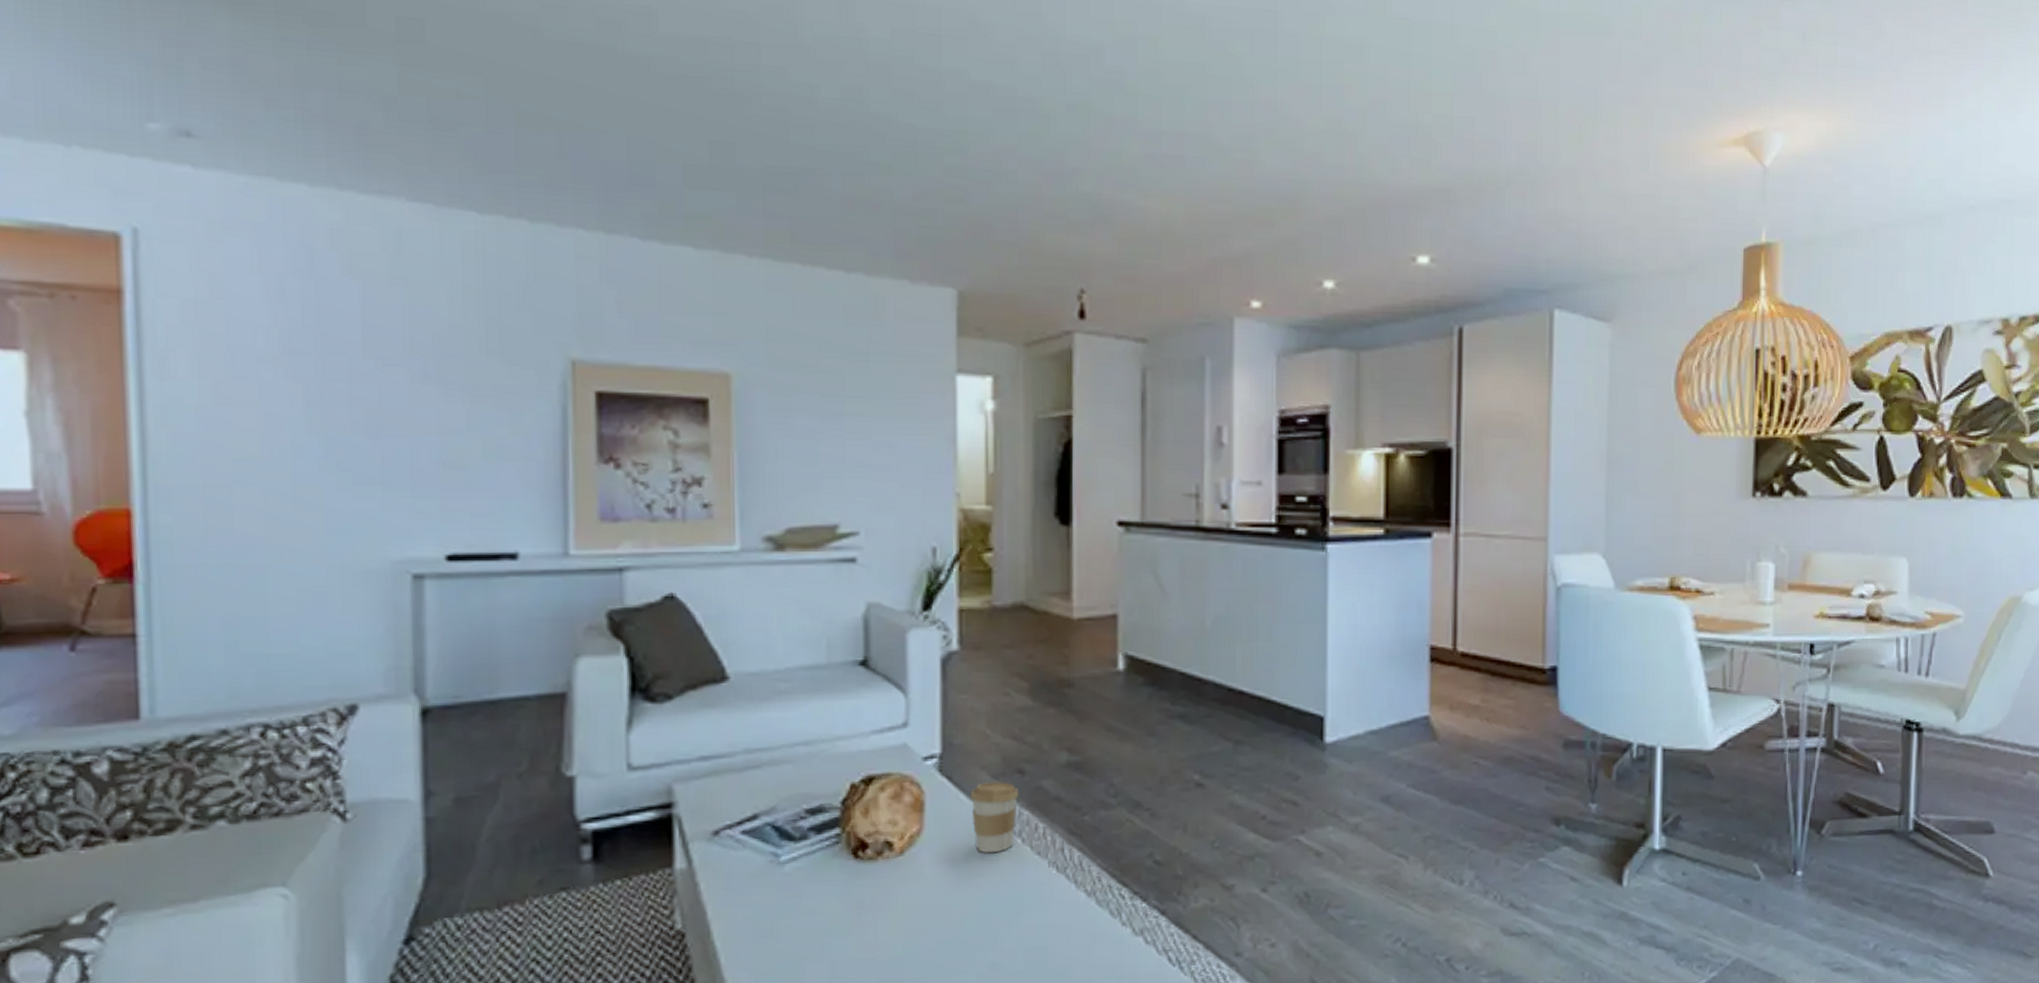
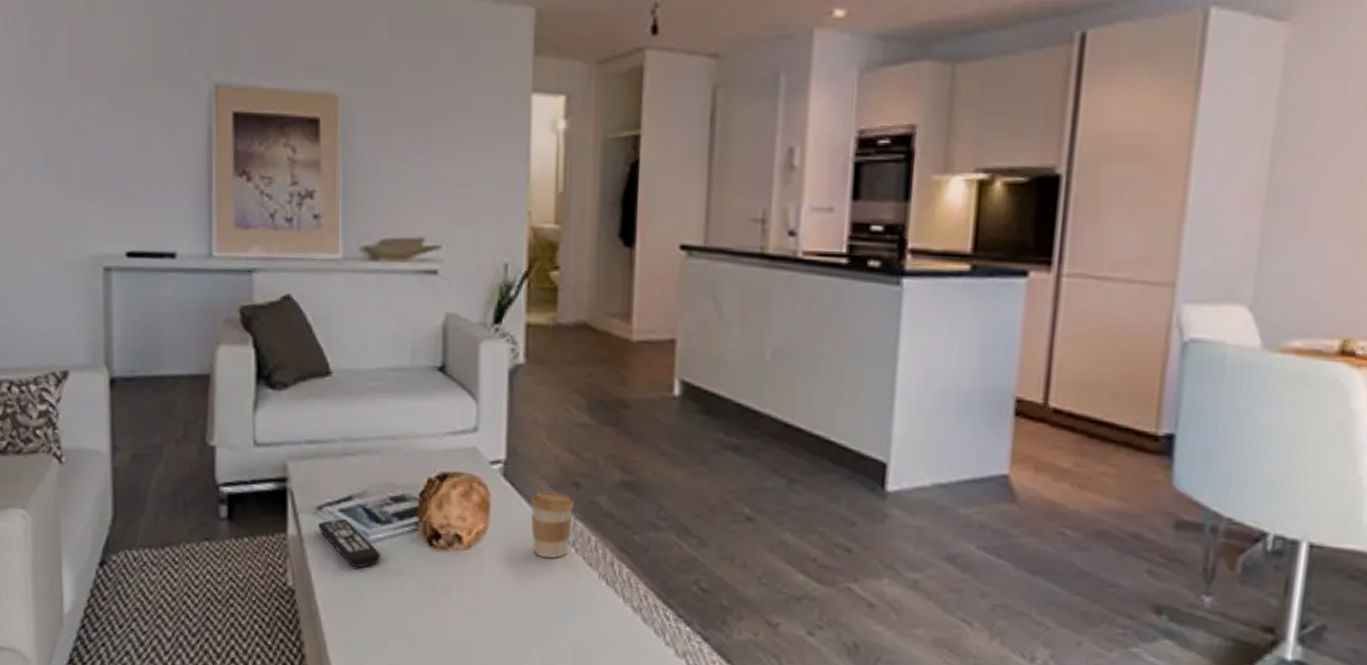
remote control: none [713,842,795,896] -> present [317,519,380,568]

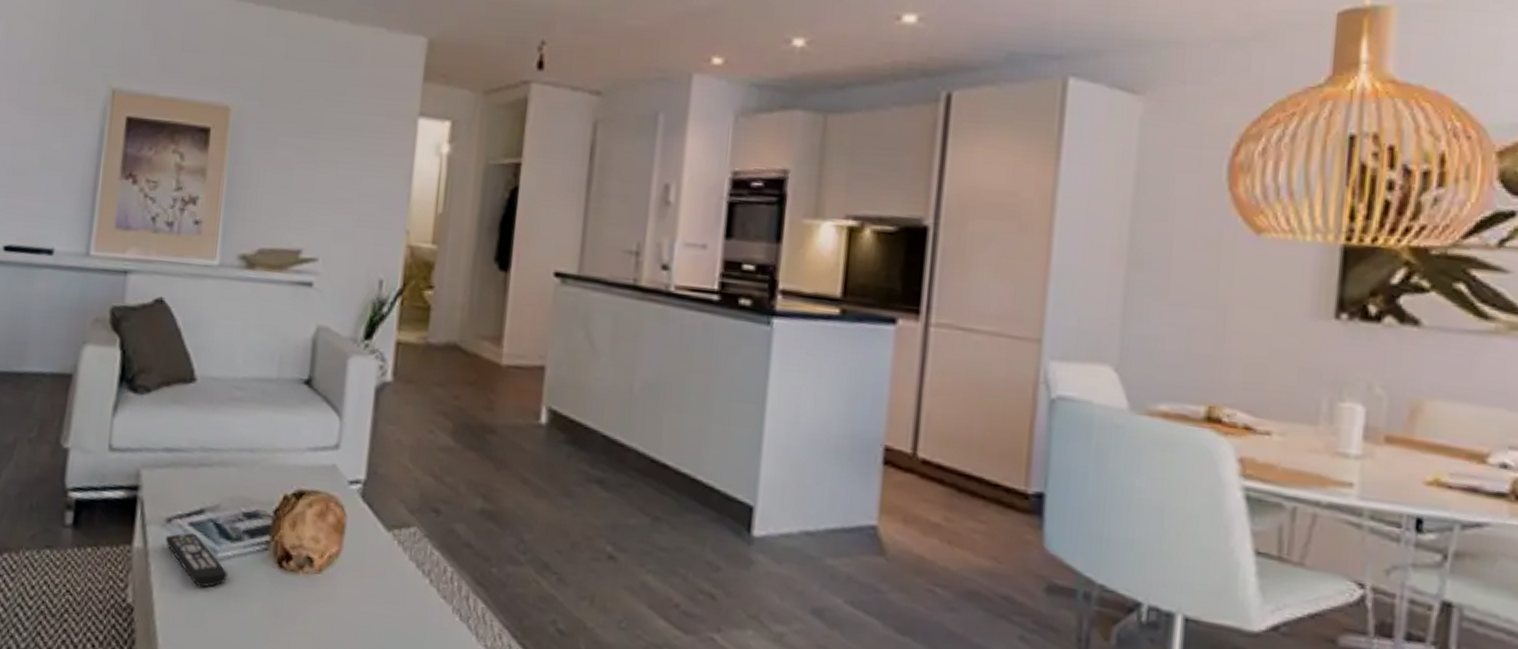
coffee cup: present [530,491,575,559] -> none [386,515,433,589]

